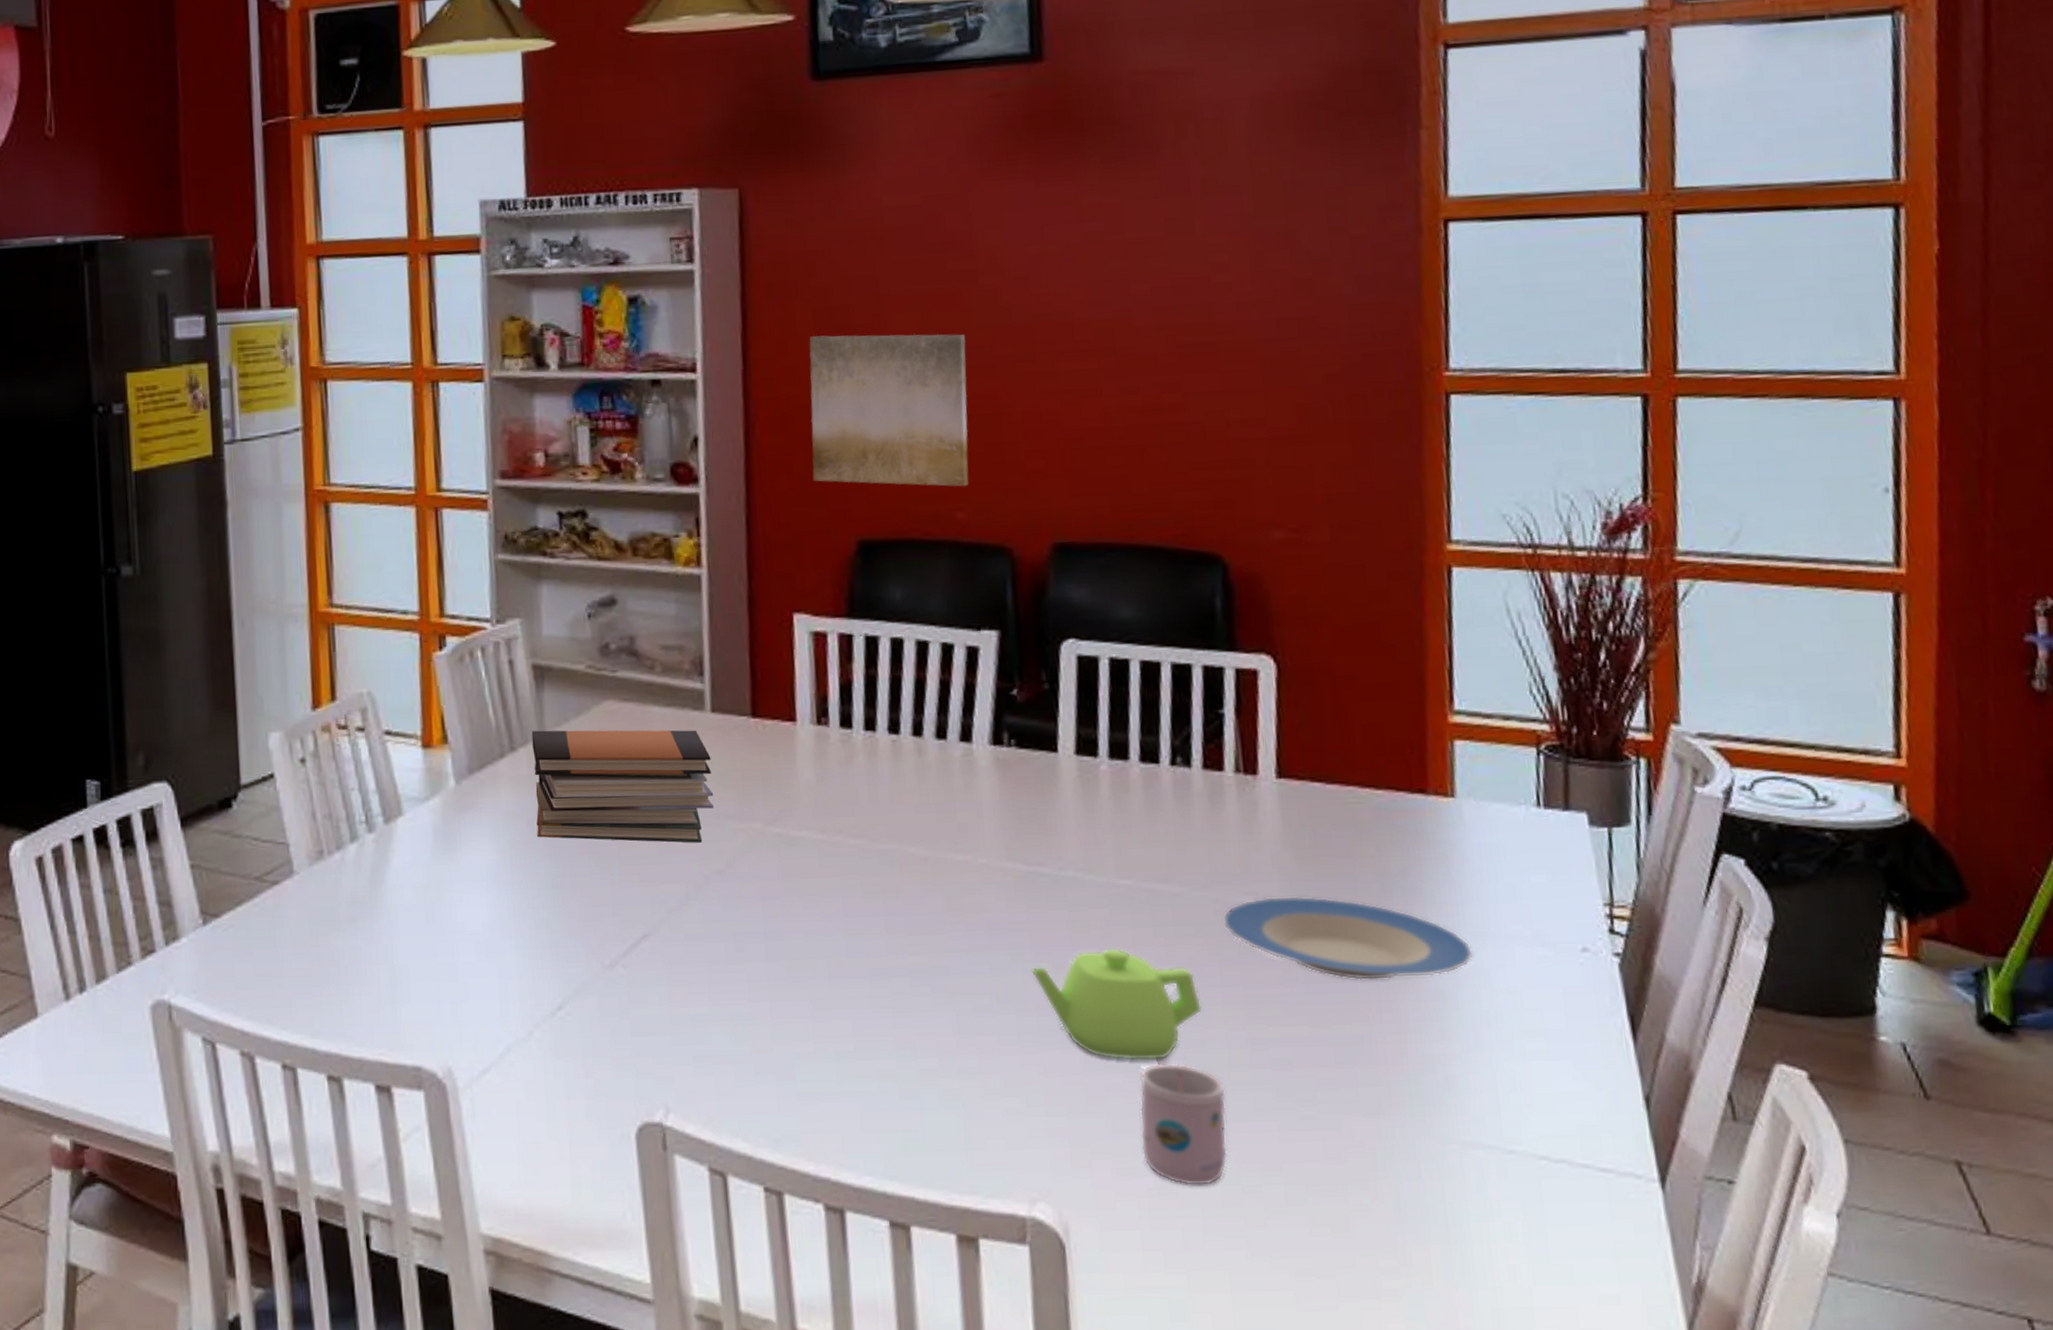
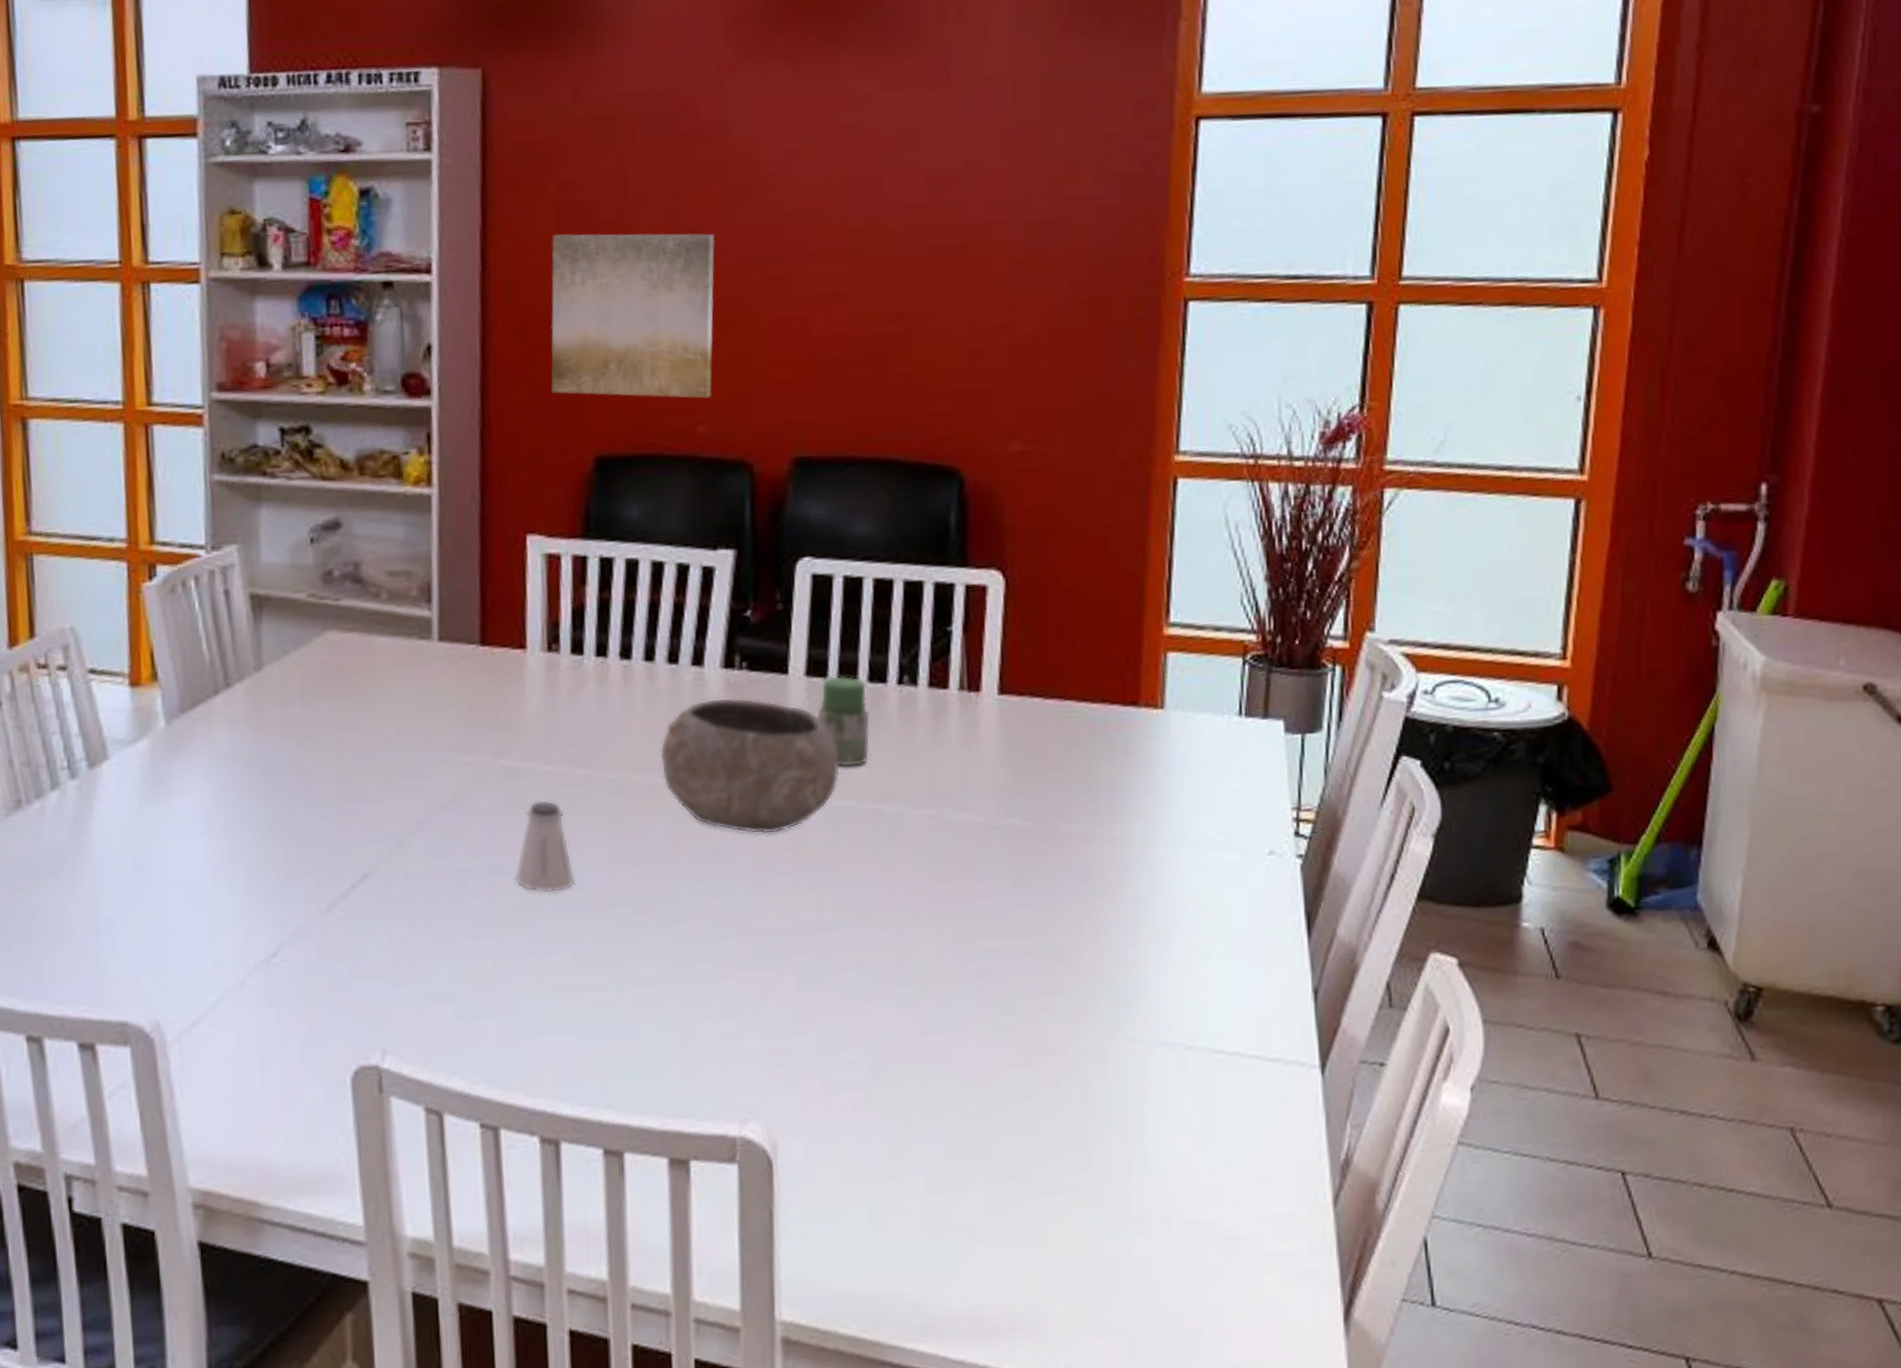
book stack: present [531,730,714,843] -> none [248,660,439,779]
saltshaker: none [791,868,852,960] -> present [514,800,576,893]
bowl: none [931,773,1116,911] -> present [660,697,841,835]
teapot: present [1031,948,1202,1061] -> none [752,869,915,980]
jar: none [1087,755,1146,847] -> present [815,675,871,768]
mug: present [1139,1063,1228,1187] -> none [849,979,933,1098]
plate: present [1222,896,1474,981] -> none [938,811,1170,891]

